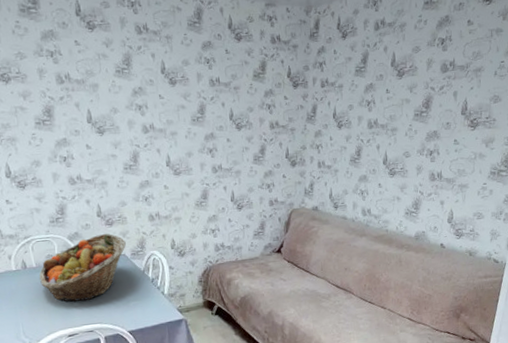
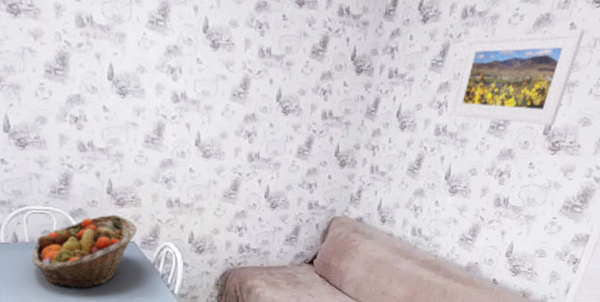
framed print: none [378,24,481,111] -> present [449,29,585,127]

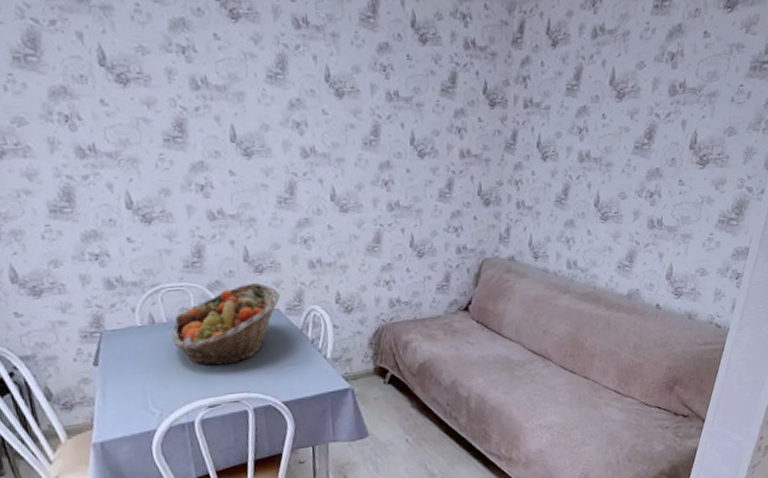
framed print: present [449,29,585,127] -> none [591,37,719,141]

